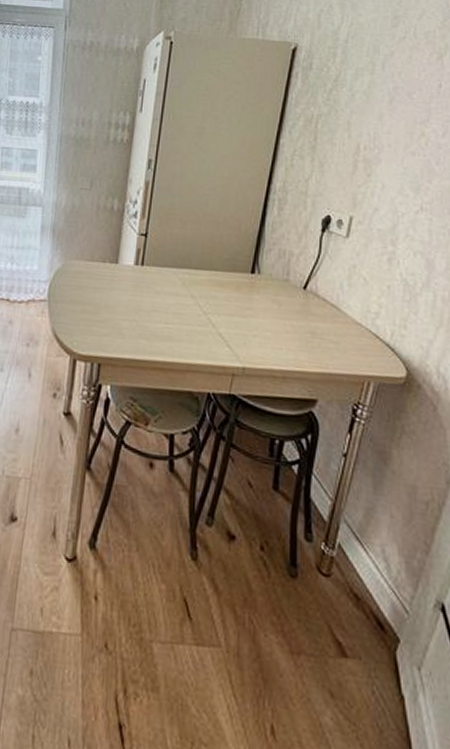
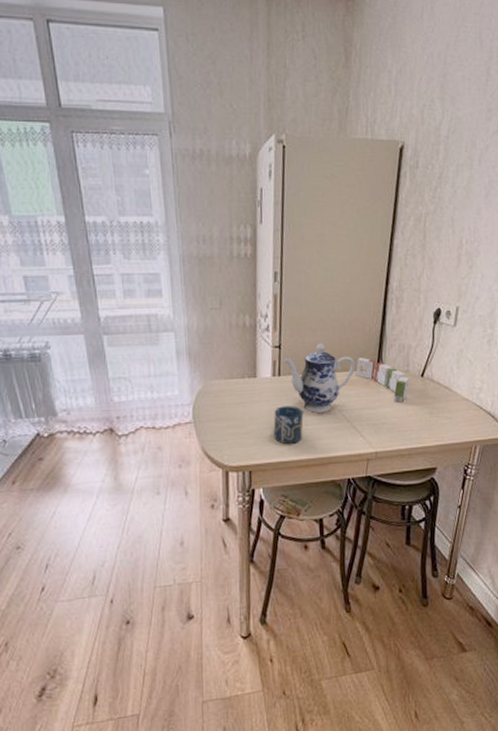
cup: none [129,298,164,343] -> present [273,406,304,445]
teapot: none [149,237,227,312] -> present [284,343,356,413]
tea box: none [227,258,289,315] -> present [356,358,409,403]

